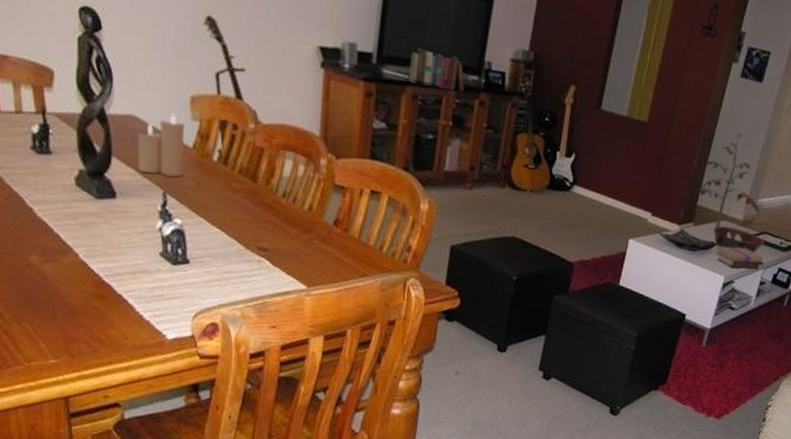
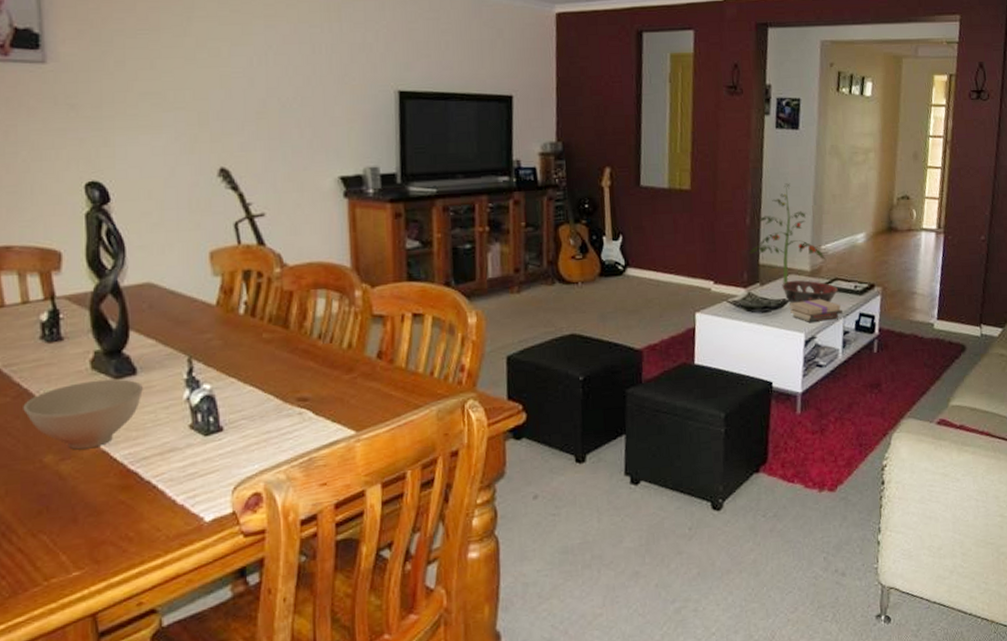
bowl: none [13,195,121,257] -> present [23,379,143,450]
candle: present [136,113,185,177] -> none [155,273,209,342]
books: present [408,48,465,93] -> none [436,160,497,196]

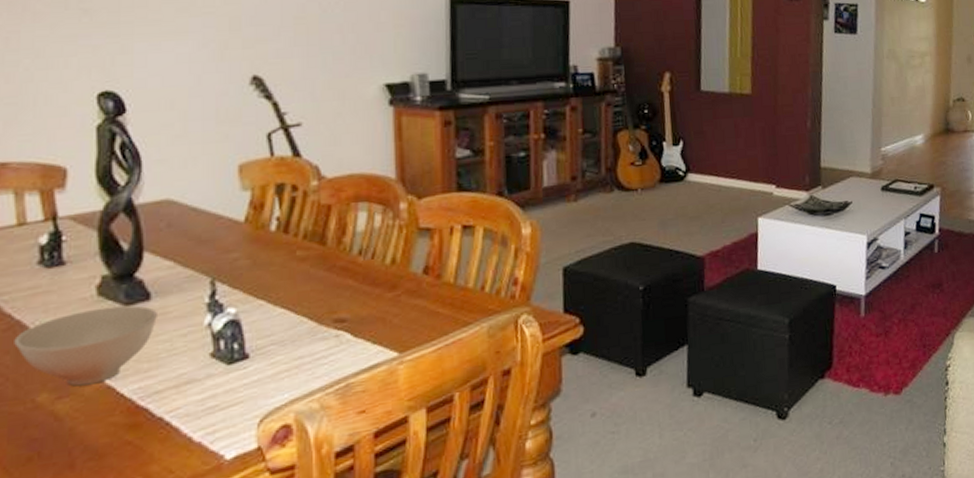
plant: present [748,183,825,284] -> none [809,86,885,187]
decorative bowl: present [782,280,838,304] -> none [843,182,899,207]
books: present [789,298,844,322] -> none [851,200,904,224]

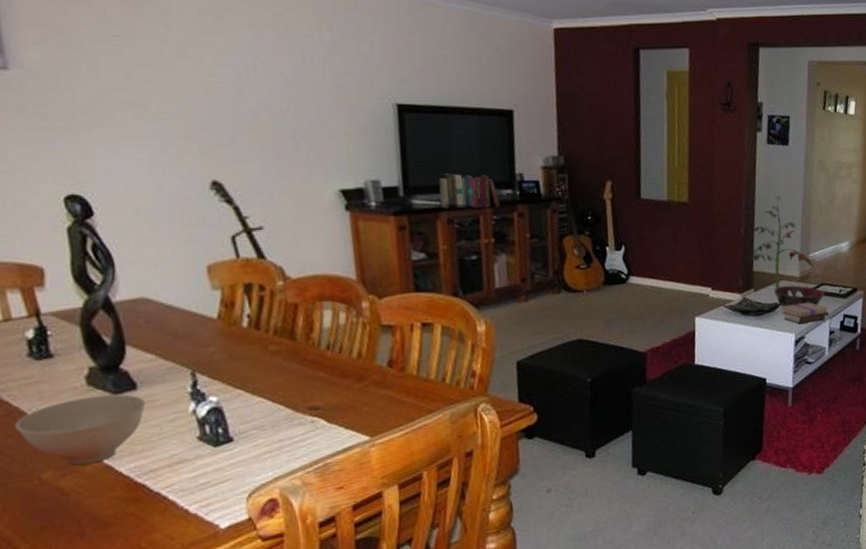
books: none [488,66,553,103] -> present [438,173,501,209]
plant: none [809,86,885,187] -> present [743,196,813,290]
decorative bowl: none [843,182,899,207] -> present [774,285,825,308]
books: none [851,200,904,224] -> present [780,302,830,324]

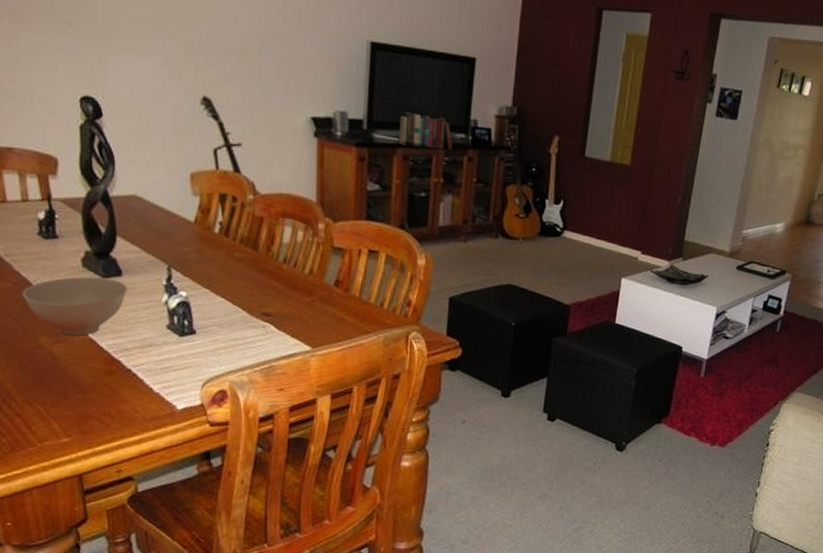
plant: present [743,196,813,290] -> none [675,169,745,262]
decorative bowl: present [774,285,825,308] -> none [702,258,752,283]
books: present [780,302,830,324] -> none [706,278,755,299]

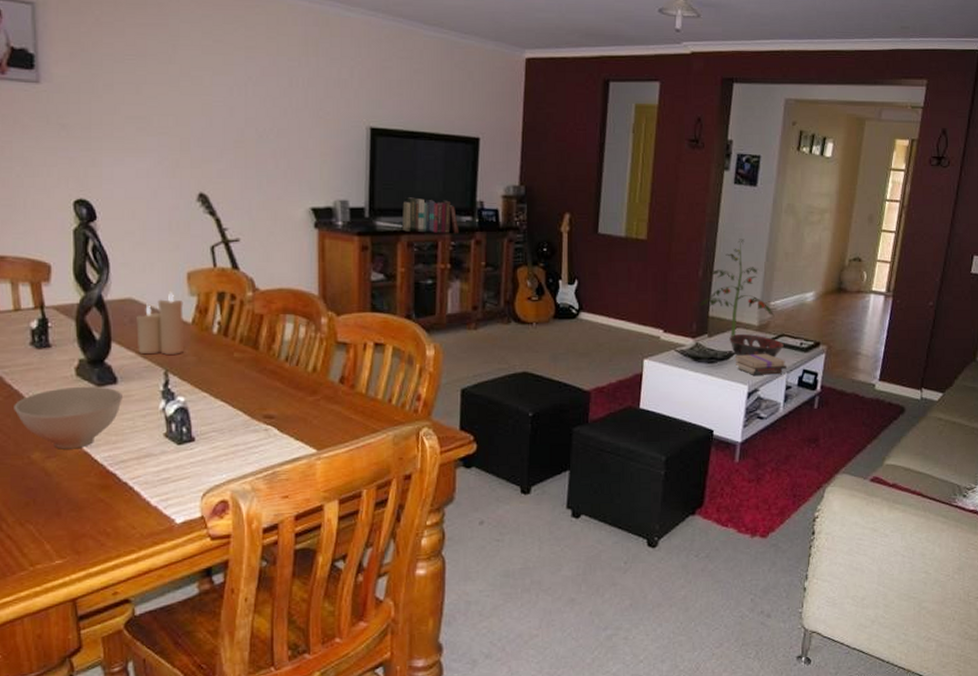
candle: none [140,190,187,251] -> present [135,291,185,355]
plant: none [675,169,745,262] -> present [698,239,774,337]
decorative bowl: none [702,258,752,283] -> present [729,333,784,358]
books: none [706,278,755,299] -> present [735,353,788,375]

